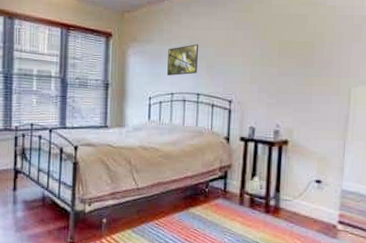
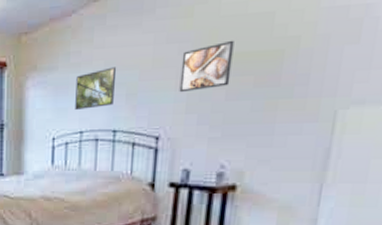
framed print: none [245,32,282,68] -> present [179,40,234,93]

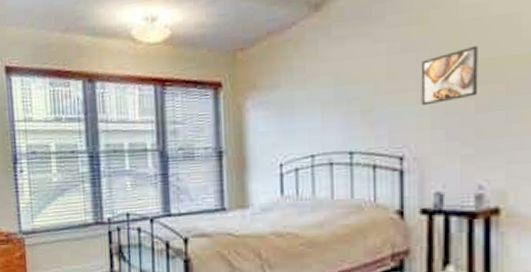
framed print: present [75,67,117,110] -> none [302,81,348,131]

